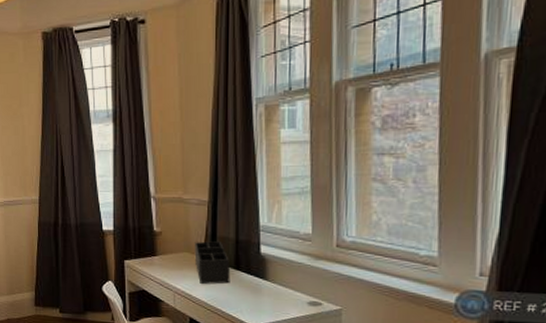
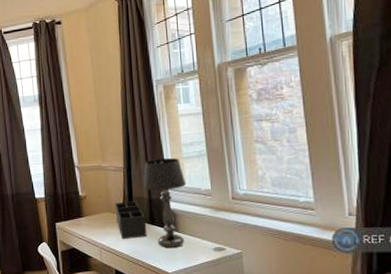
table lamp: none [230,193,283,298] -> present [143,157,187,248]

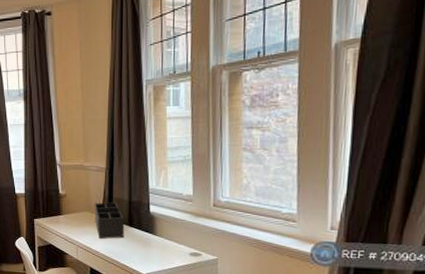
table lamp: present [143,157,187,248] -> none [124,160,169,250]

